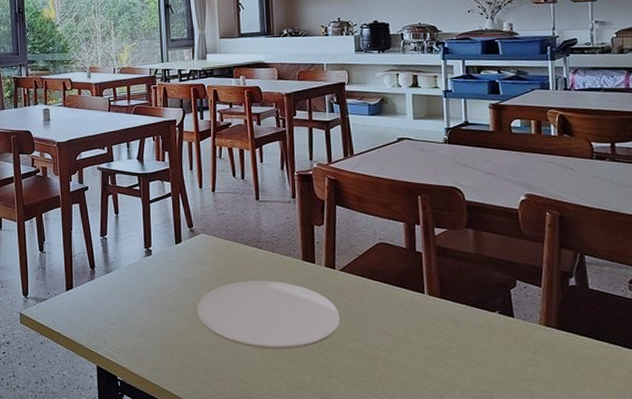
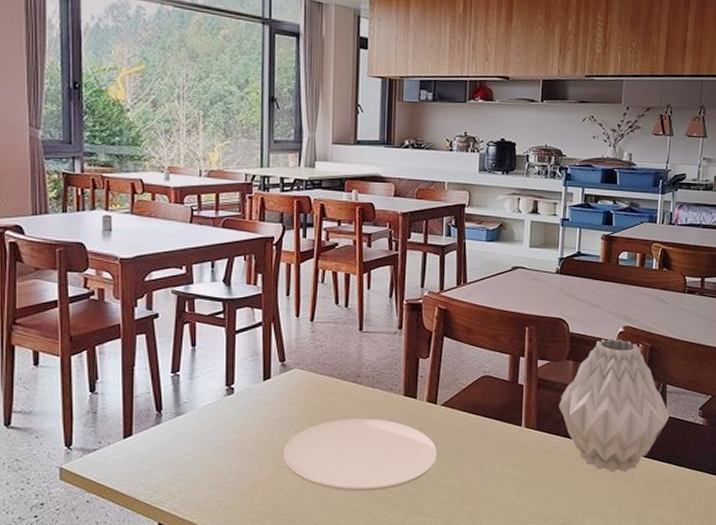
vase: none [462,206,593,346] -> present [558,338,670,472]

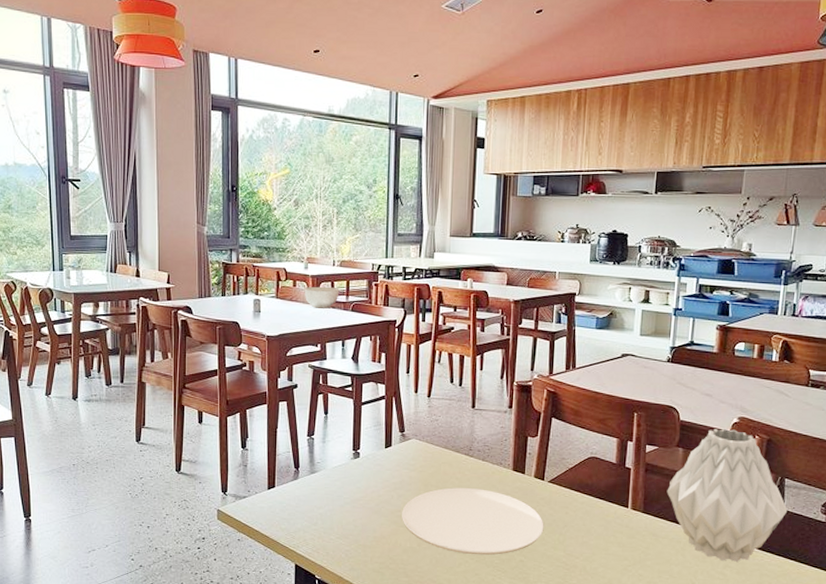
bowl: none [165,199,208,225] -> present [304,286,340,309]

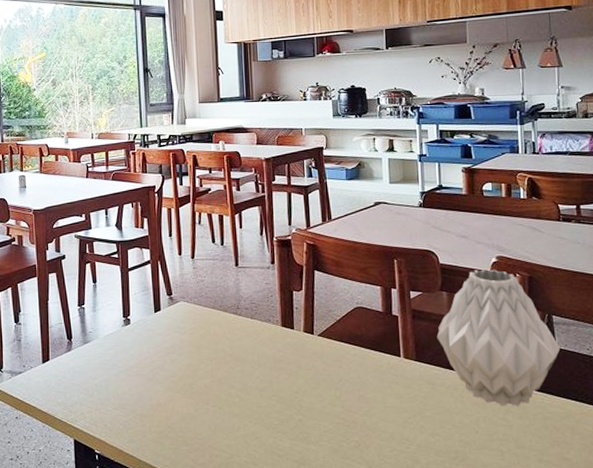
bowl: present [304,286,340,309] -> none [66,158,100,180]
plate: present [402,487,544,556] -> none [176,347,319,417]

